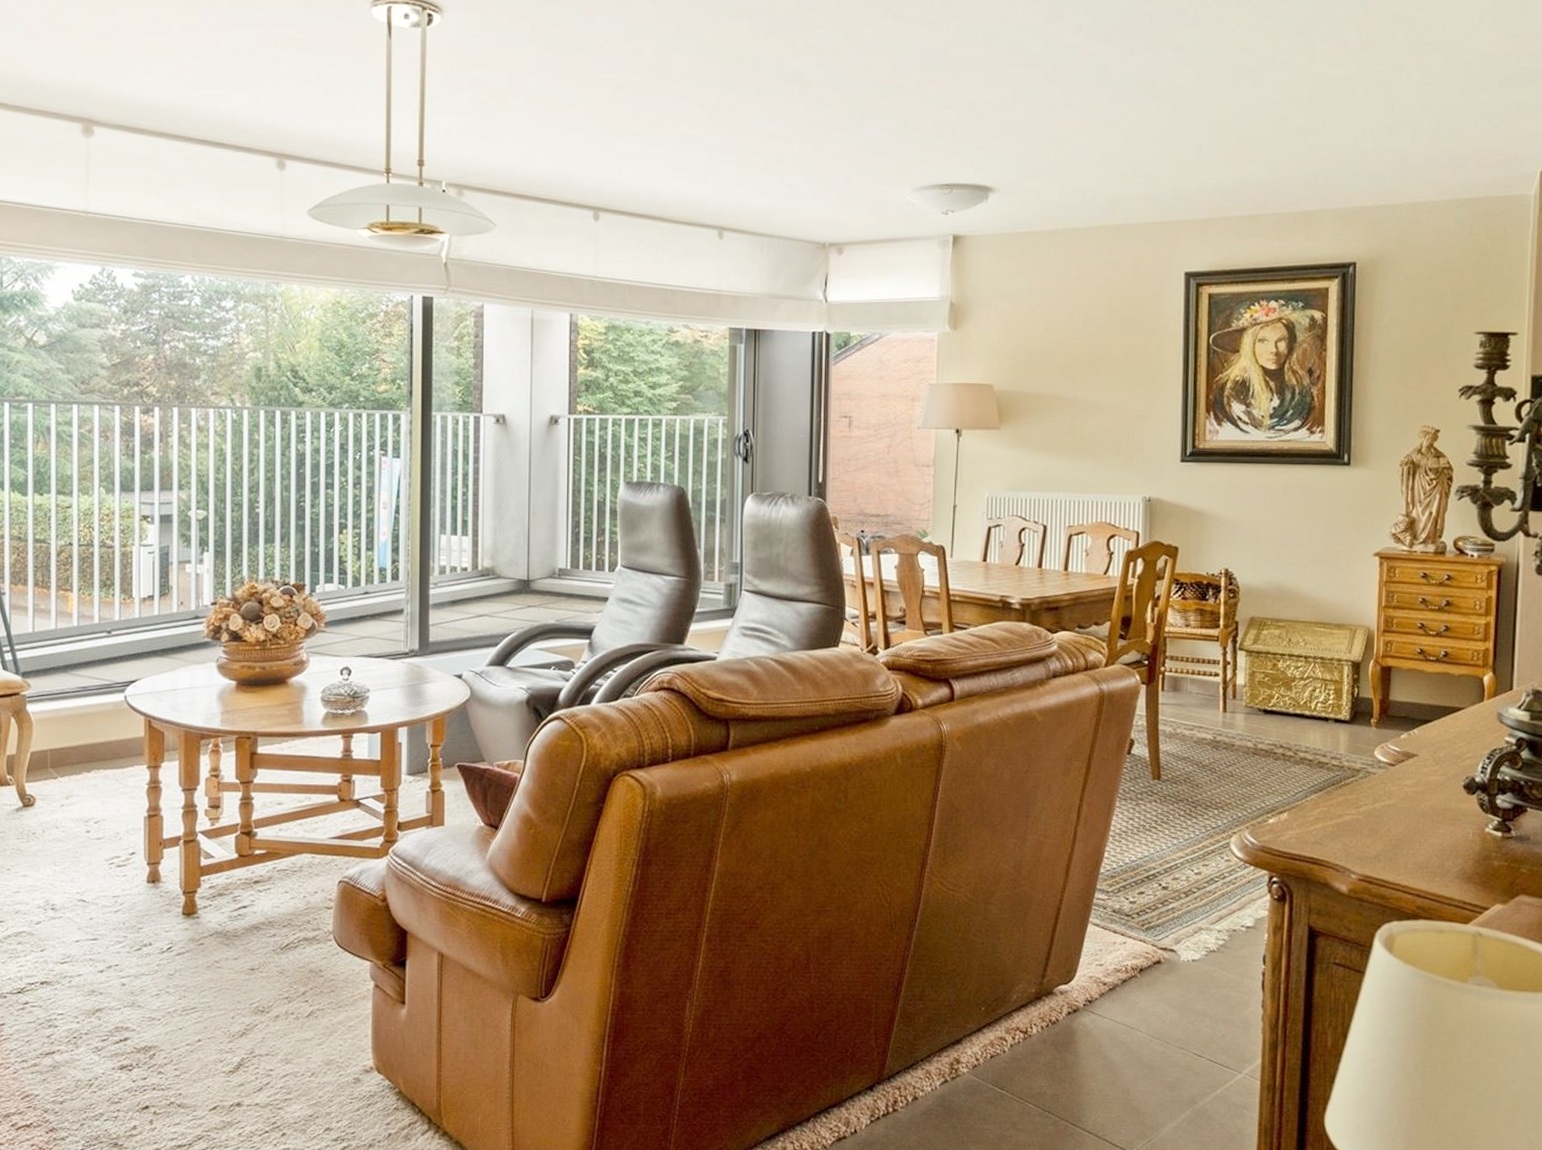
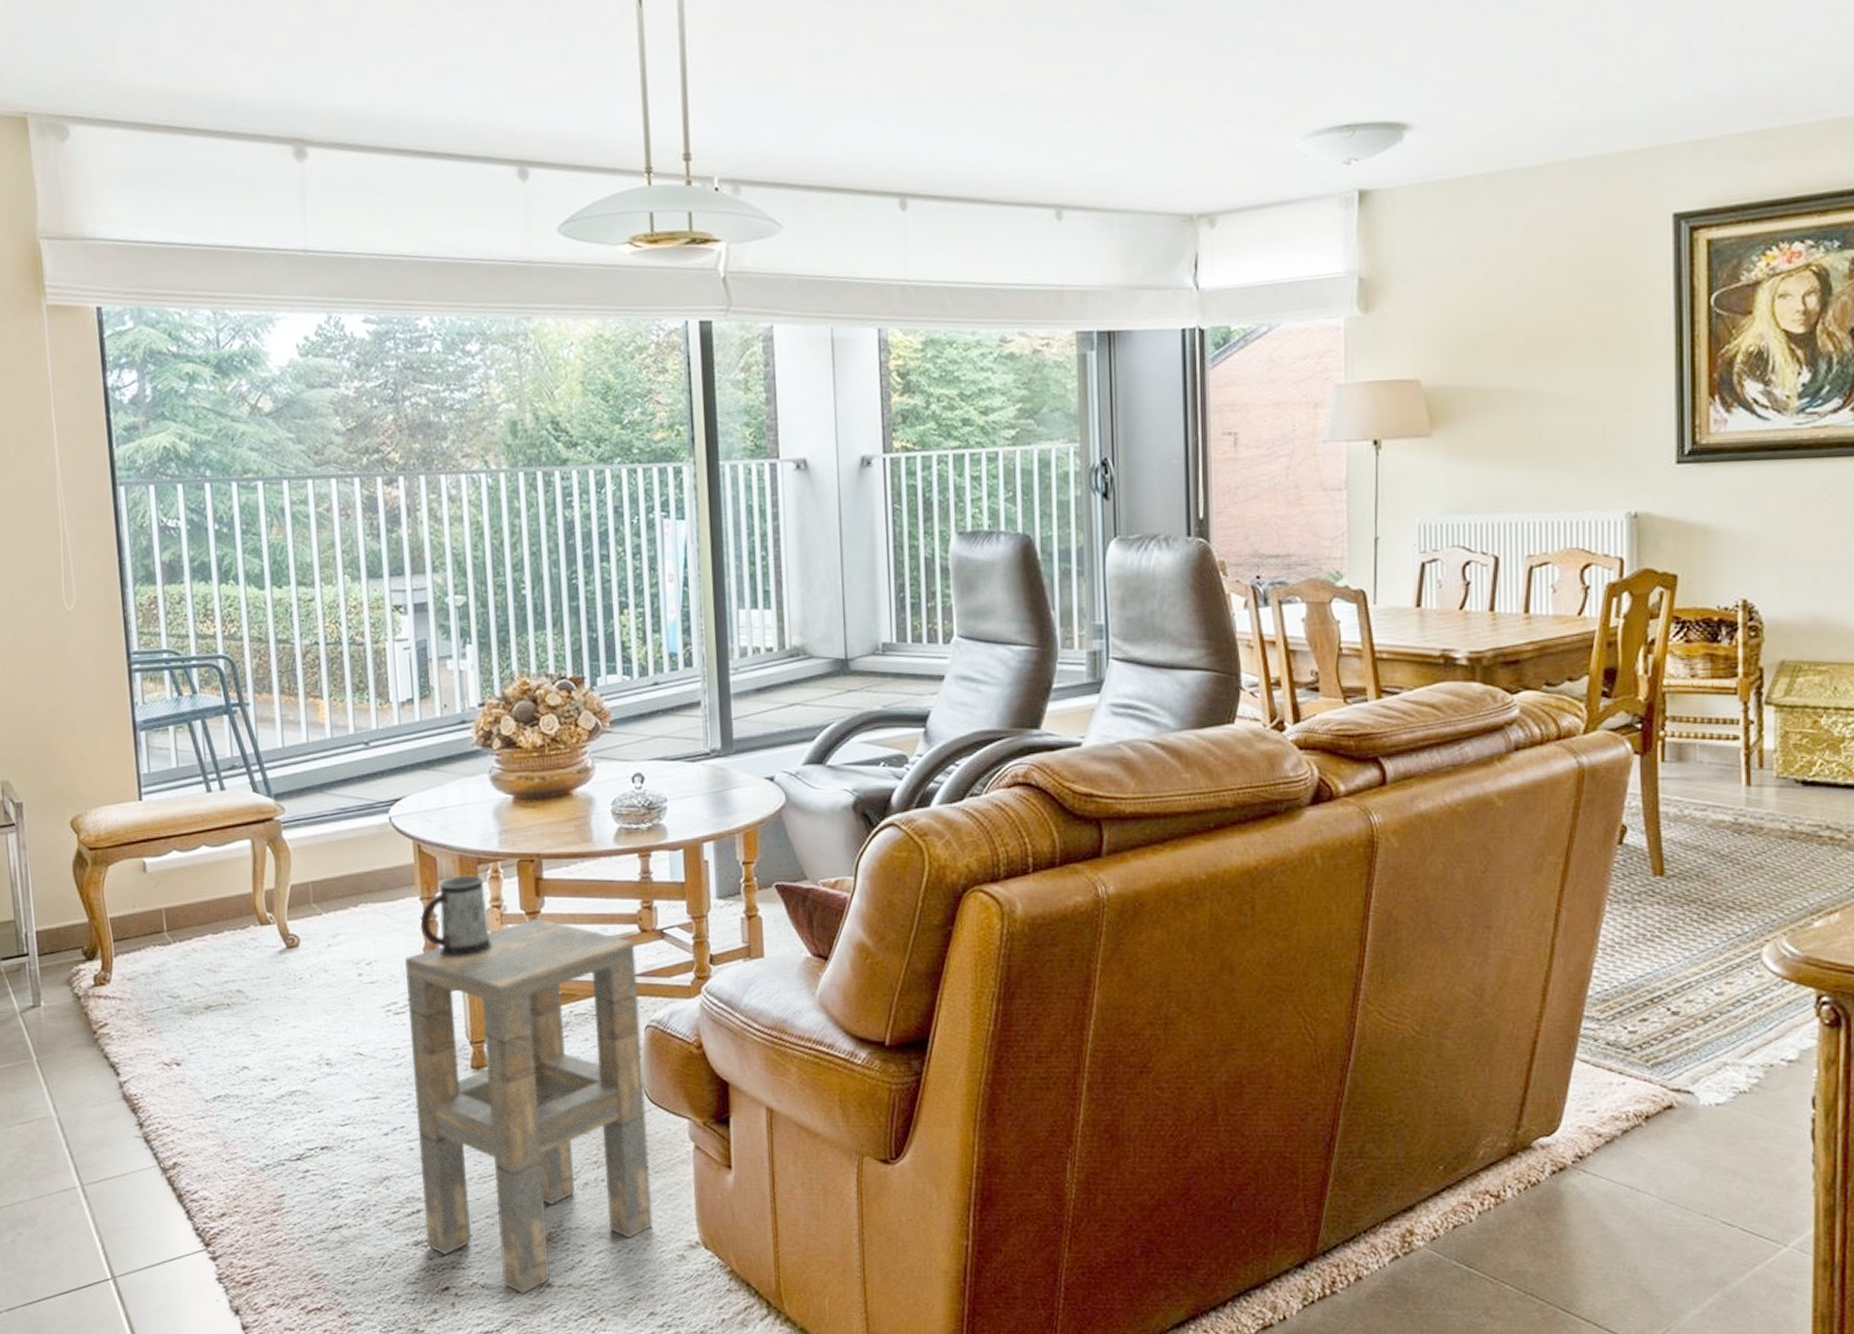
side table: none [130,787,334,1112] -> present [405,918,653,1294]
mug: none [146,748,209,819] -> present [420,875,493,958]

